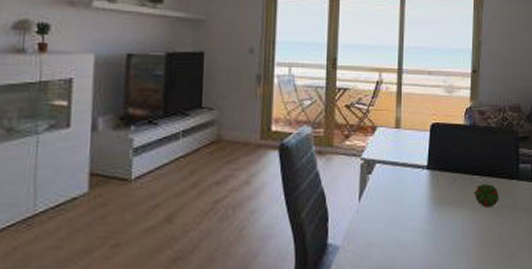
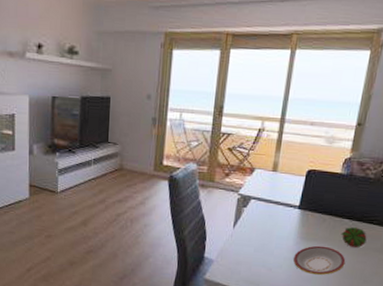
plate: none [429,210,482,247] -> present [293,245,346,275]

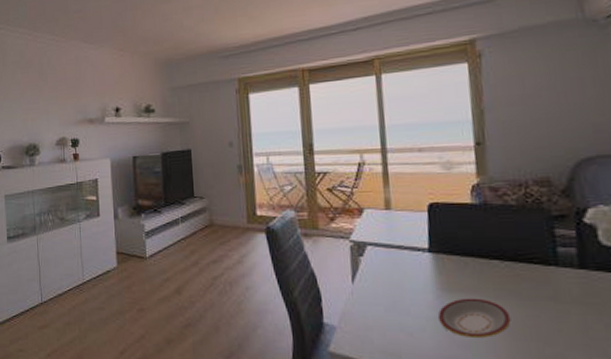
fruit: present [341,227,367,248] -> none [493,270,532,296]

